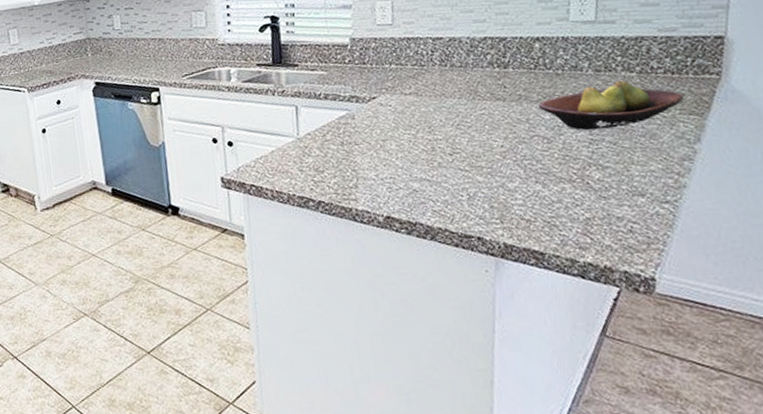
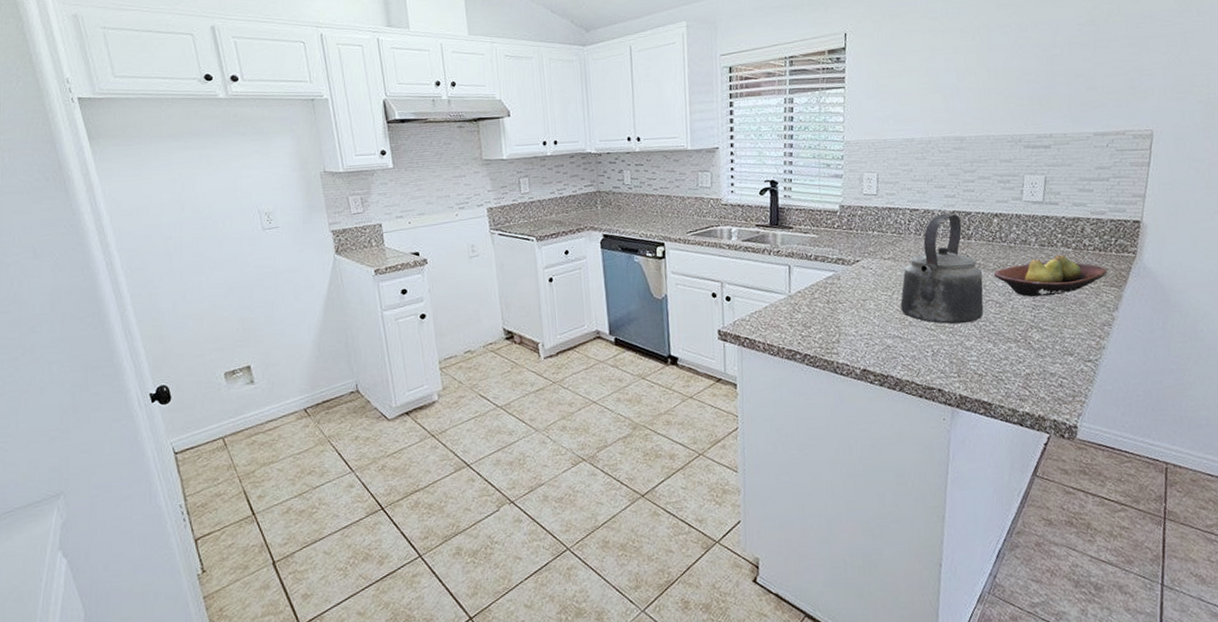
kettle: none [426,40,529,164] -> present [900,213,984,324]

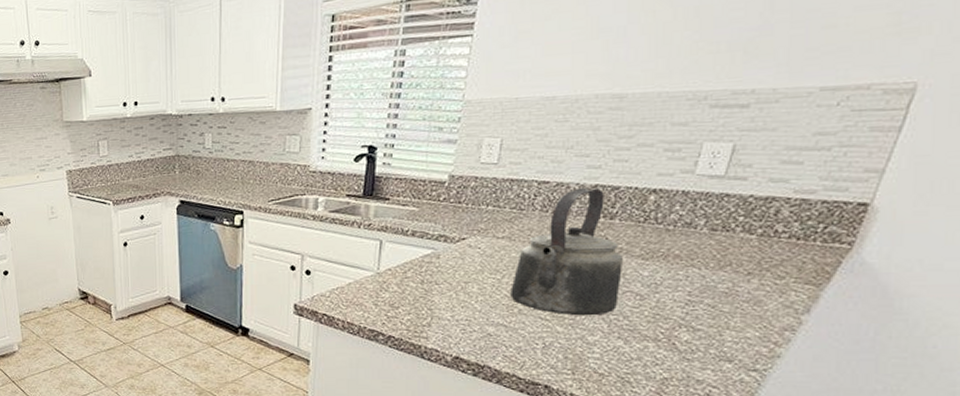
fruit bowl: present [993,254,1107,297] -> none [638,242,803,291]

